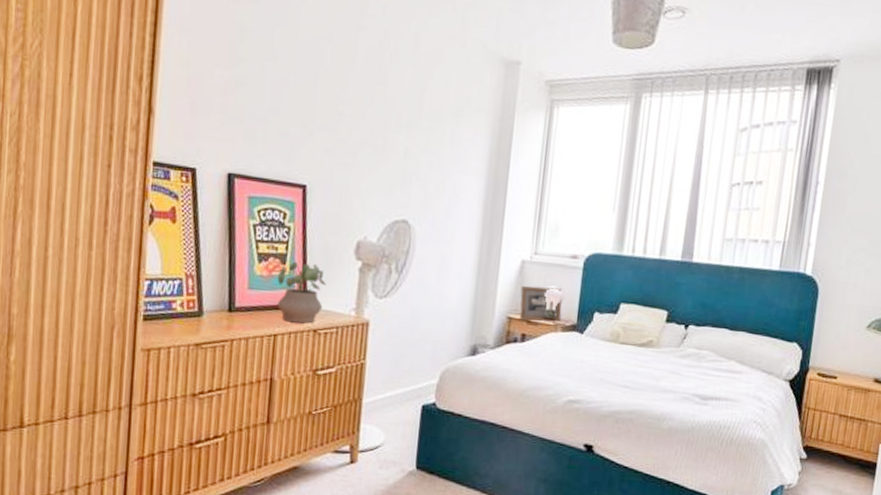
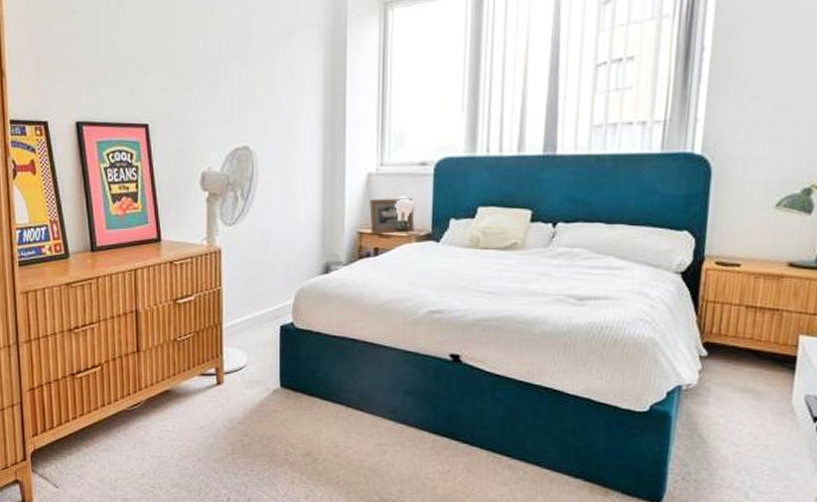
potted plant: present [276,261,326,324] -> none [131,198,177,256]

